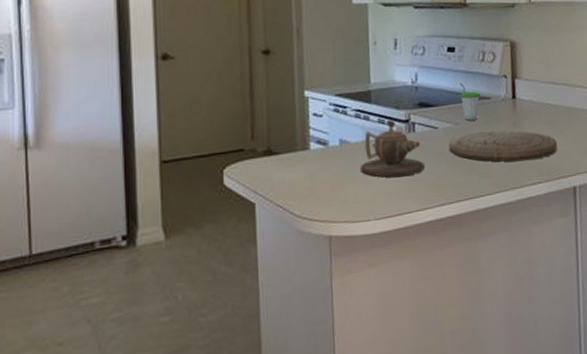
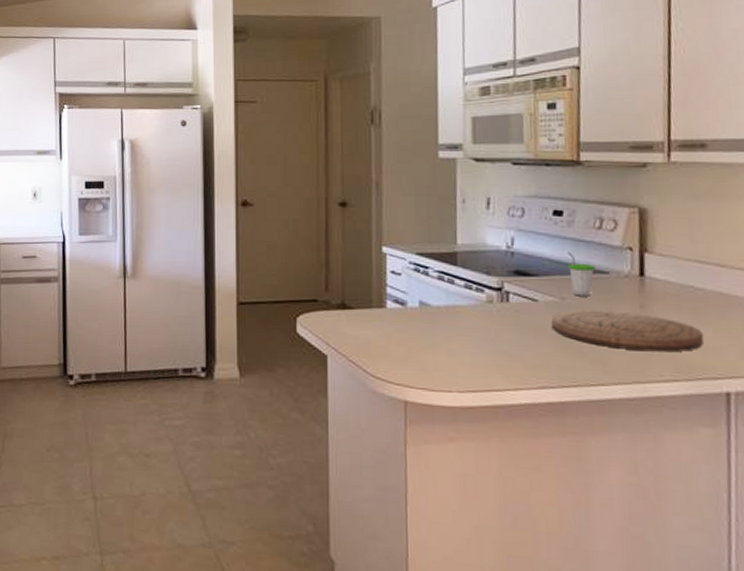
teapot: present [360,120,425,178] -> none [442,286,519,350]

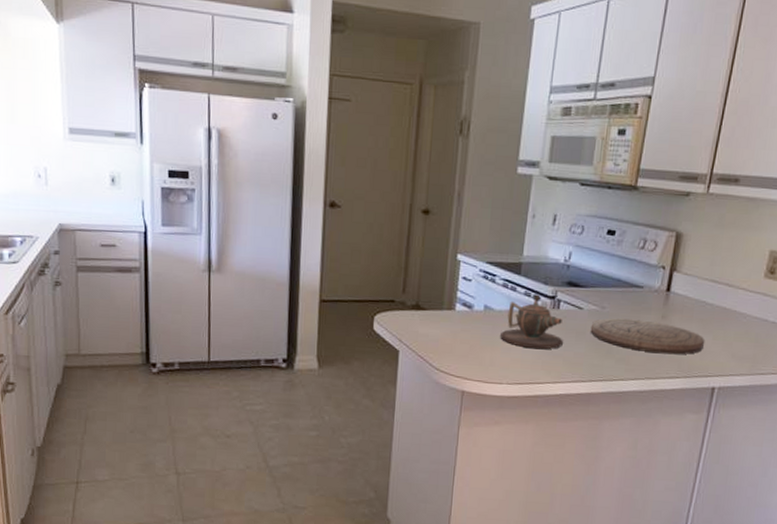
teapot: none [442,286,519,350] -> present [500,294,563,350]
cup: present [568,252,595,297] -> none [611,268,633,307]

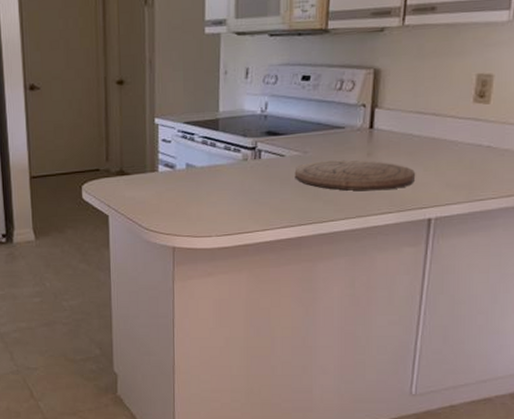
teapot: present [500,294,563,350] -> none [205,147,268,200]

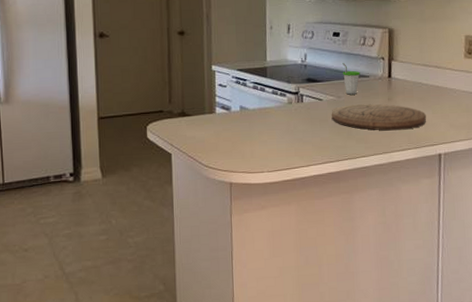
cup: none [312,112,334,150] -> present [342,63,360,95]

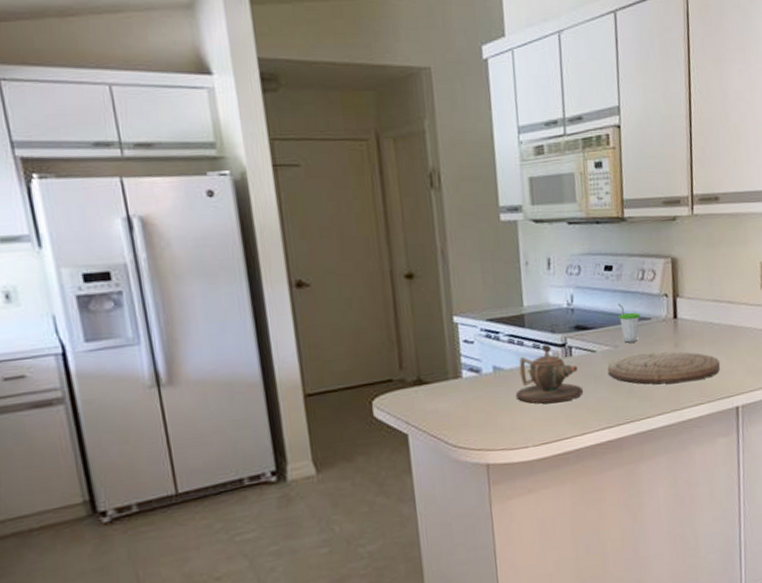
teapot: none [257,92,310,139] -> present [516,345,583,404]

